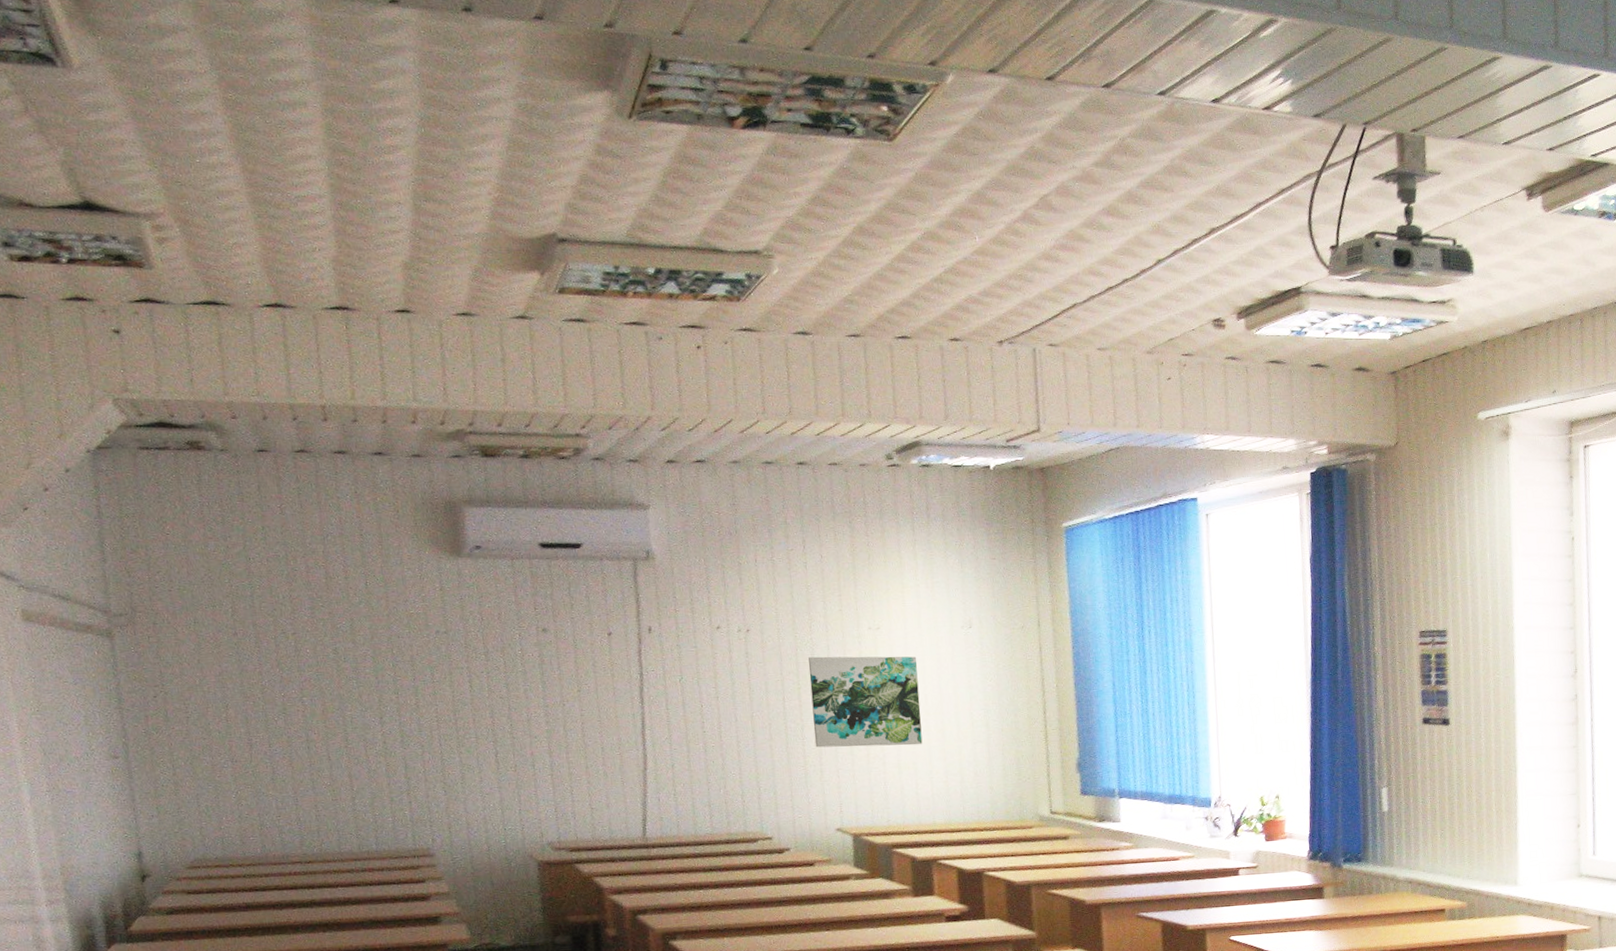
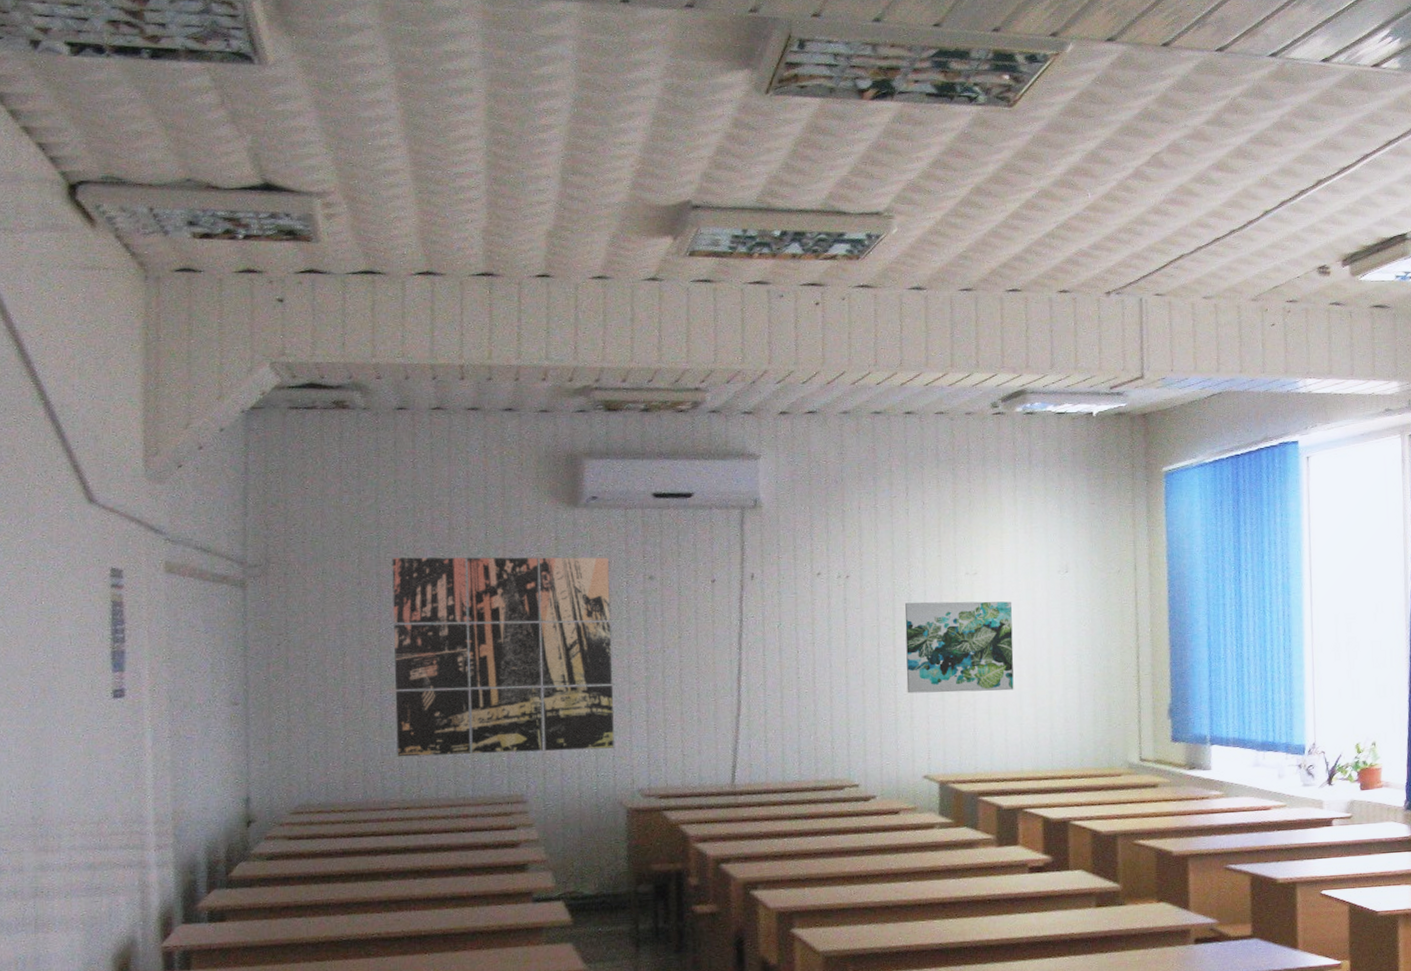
wall art: none [267,606,520,811] -> present [391,557,615,757]

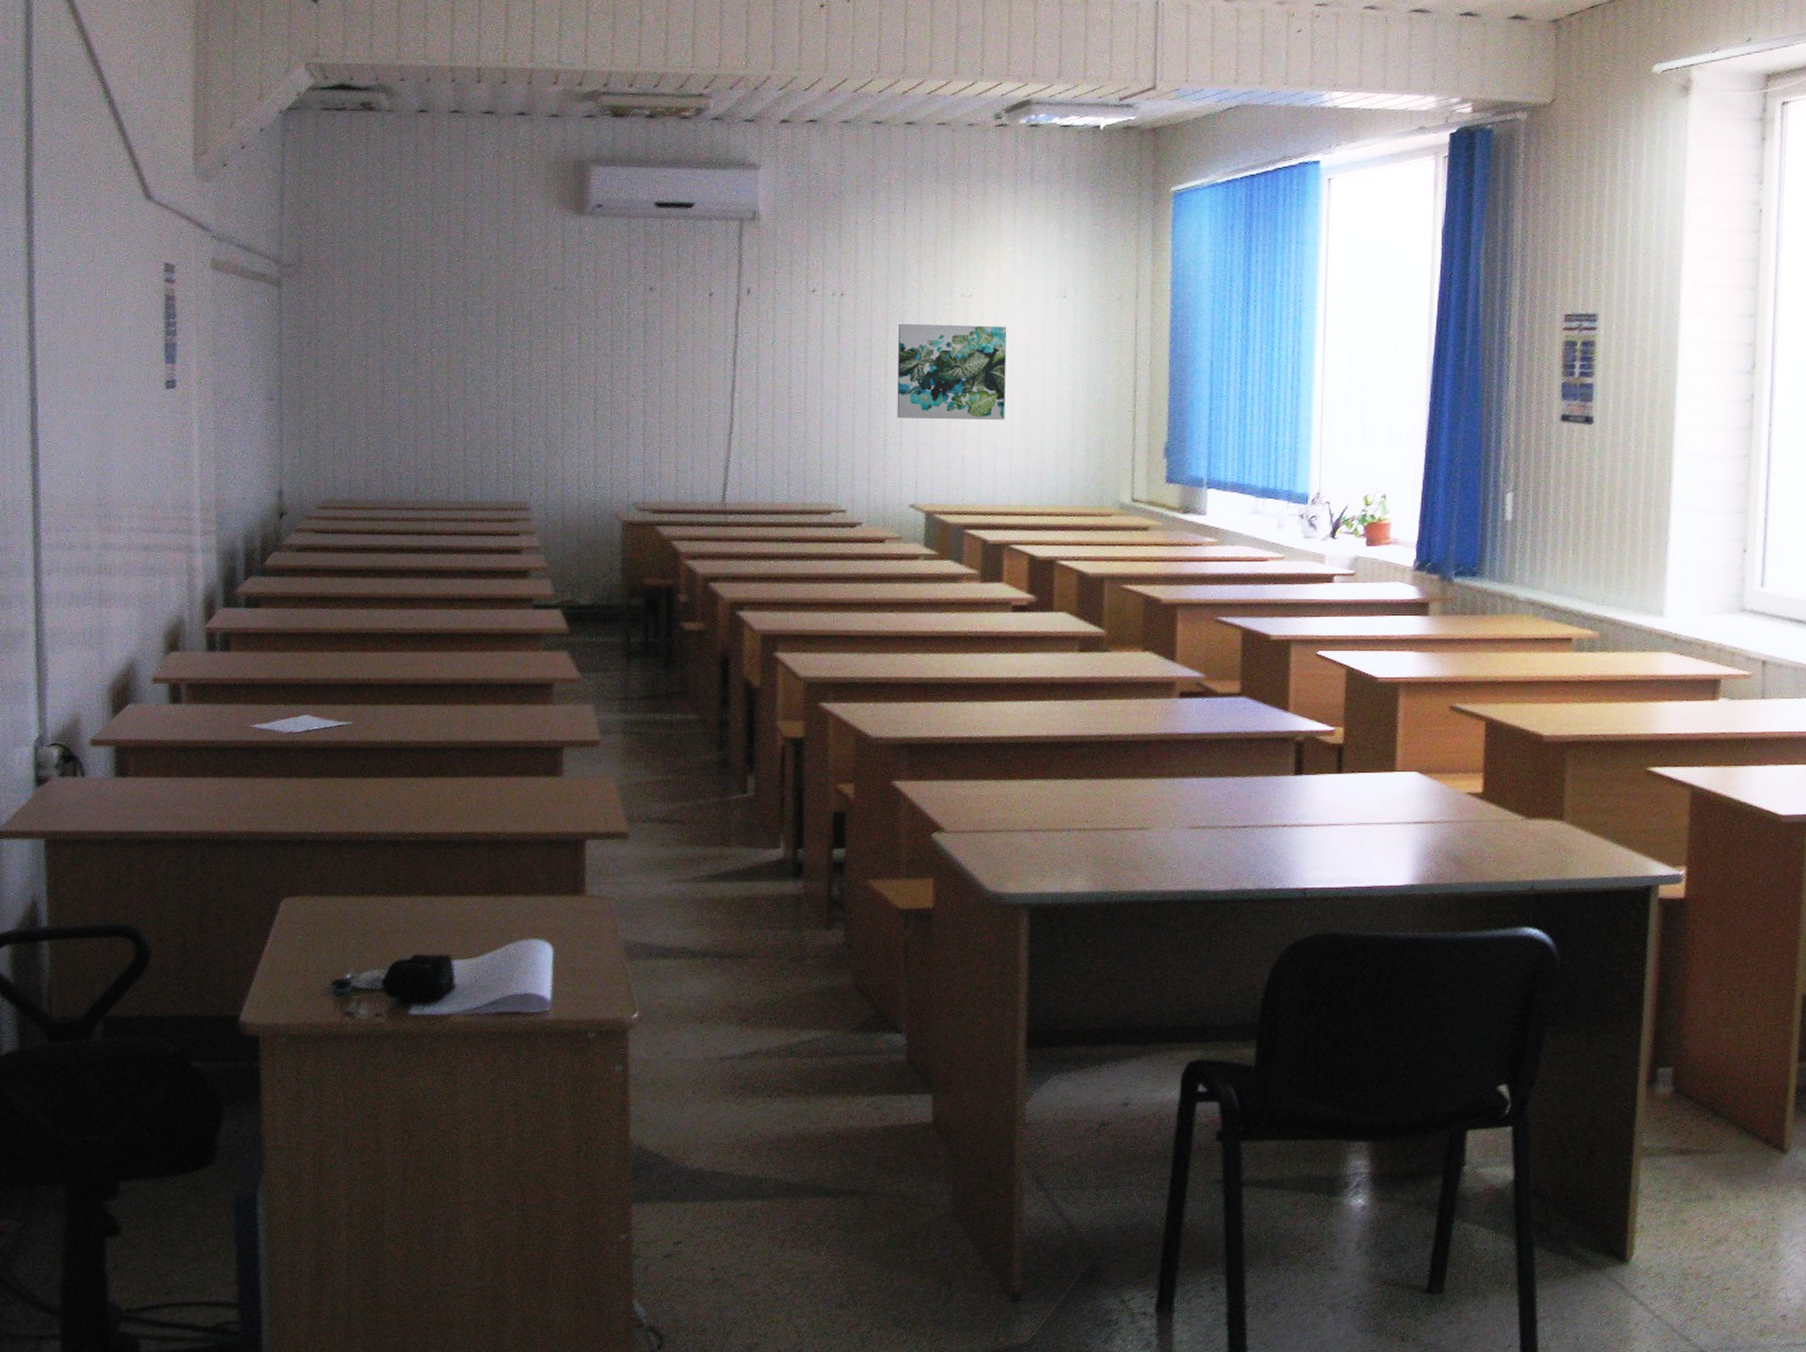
wall art: present [391,557,615,757] -> none [411,260,613,460]

